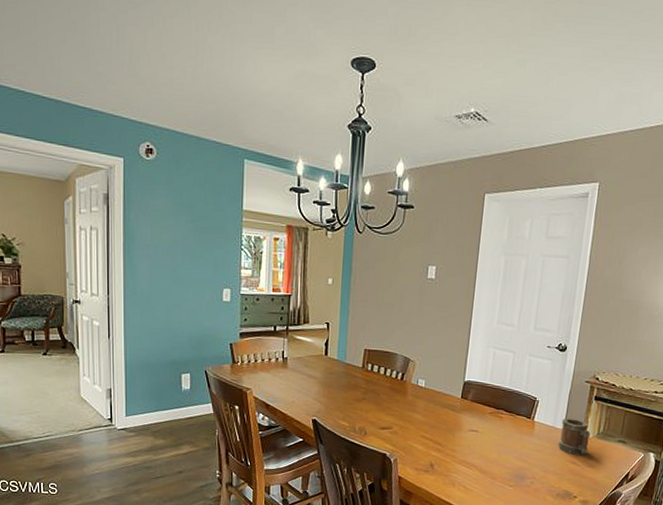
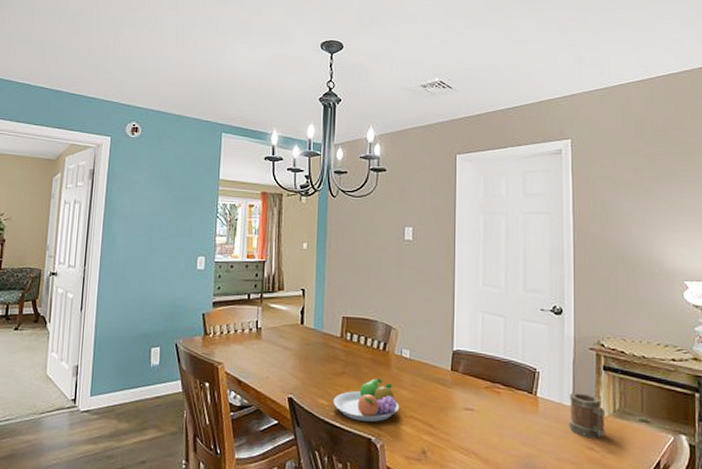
fruit bowl: none [353,404,413,440] -> present [333,378,400,422]

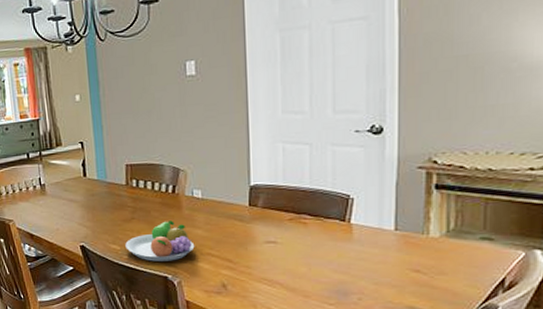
mug: present [568,392,606,439] -> none [388,215,437,261]

